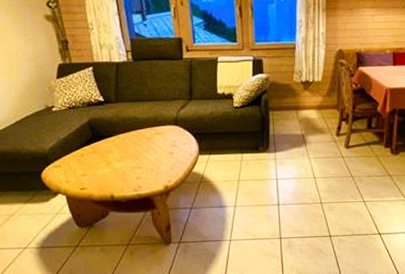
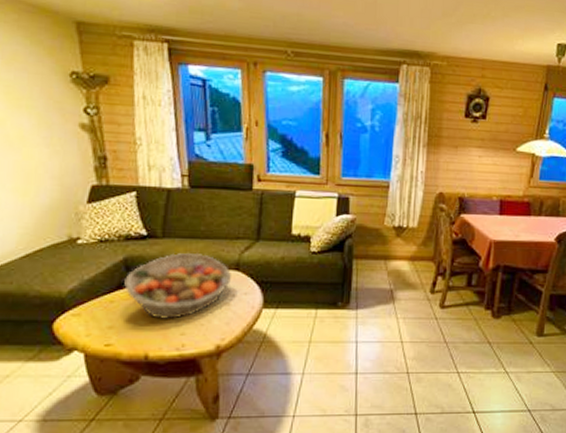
fruit basket: none [90,113,173,167] -> present [124,252,232,319]

